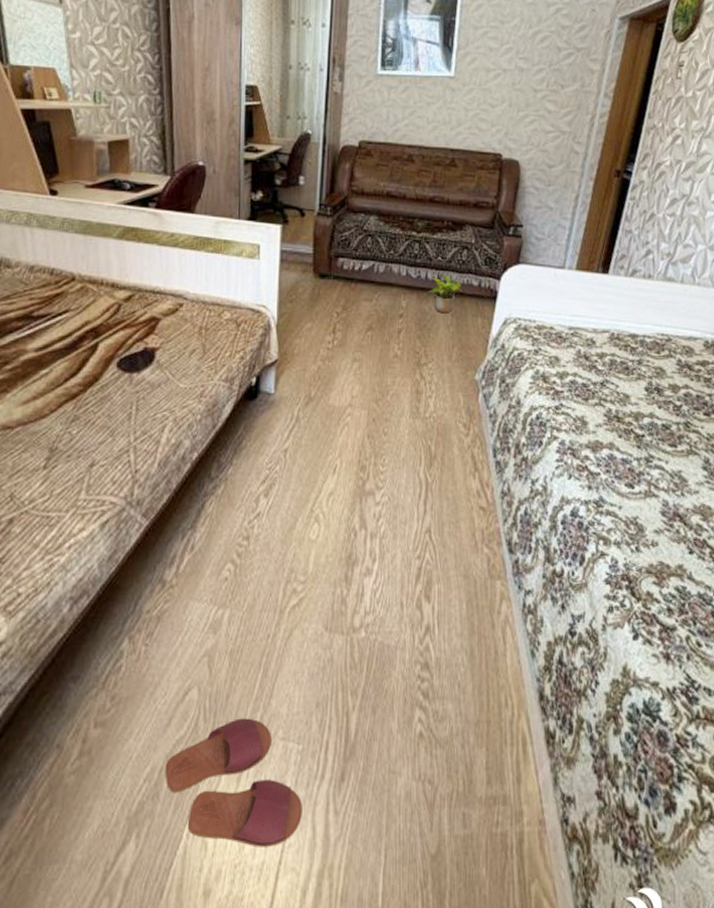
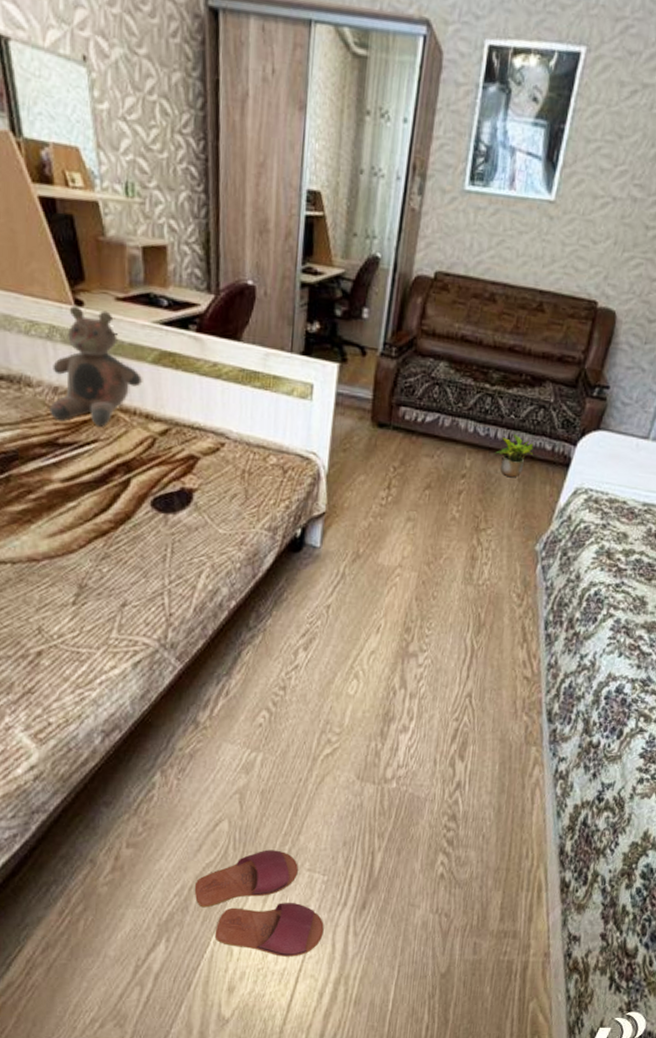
teddy bear: none [26,195,108,298] -> present [49,306,142,427]

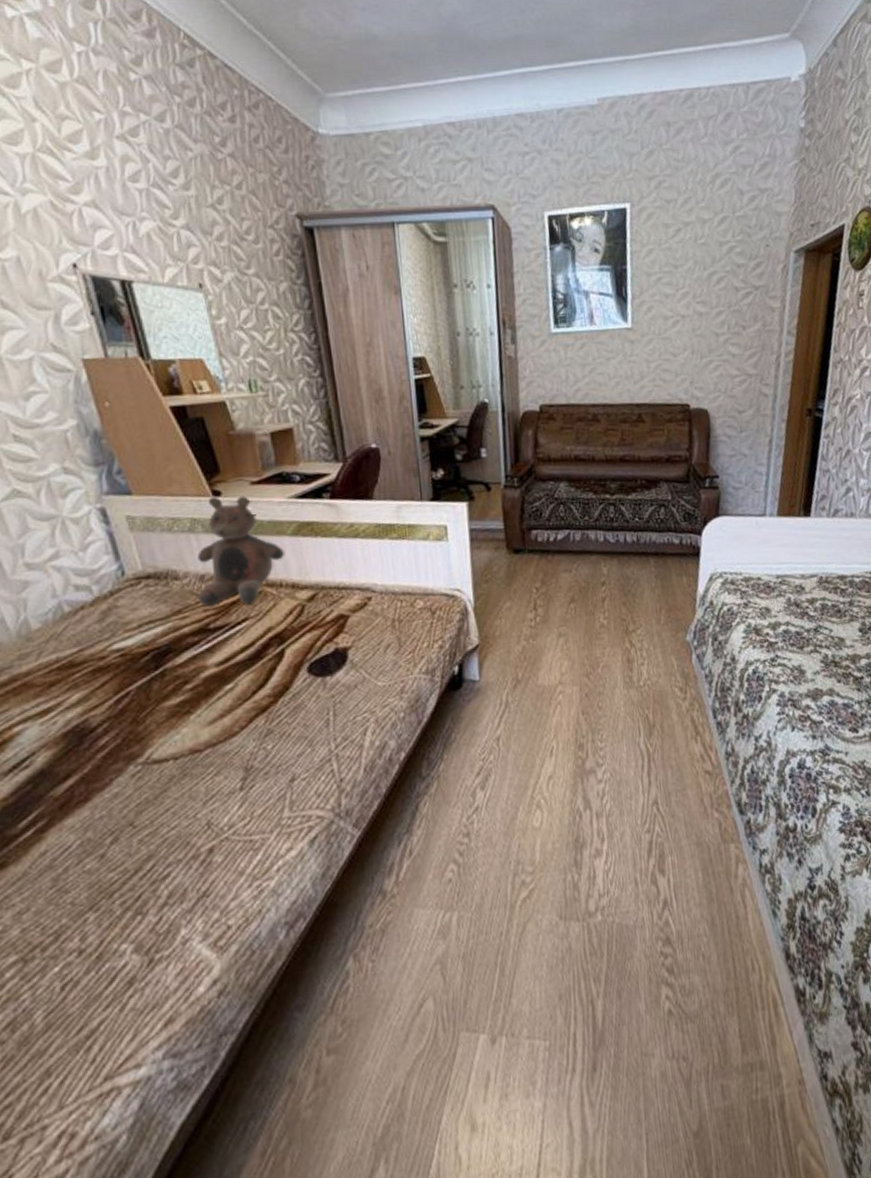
slippers: present [194,849,324,957] -> none [407,1021,557,1153]
potted plant: present [494,433,534,477] -> none [627,534,663,576]

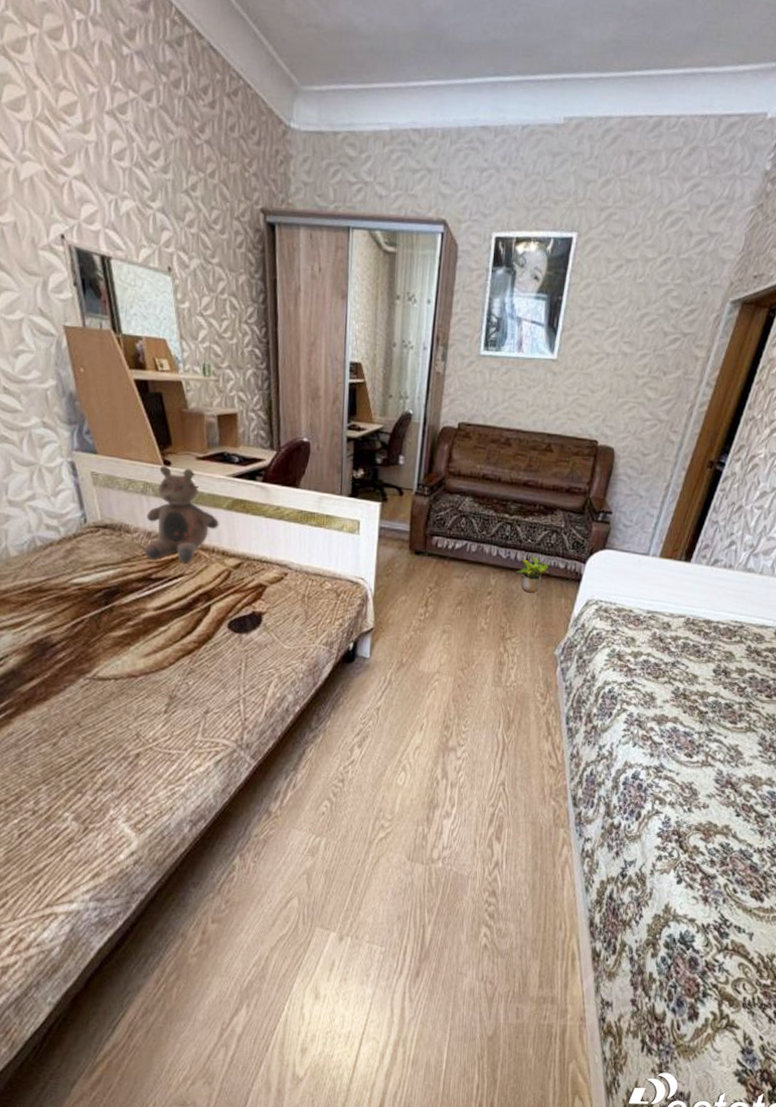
potted plant: none [627,534,663,576] -> present [515,555,549,592]

